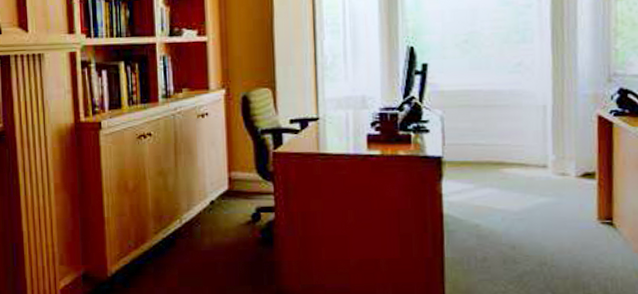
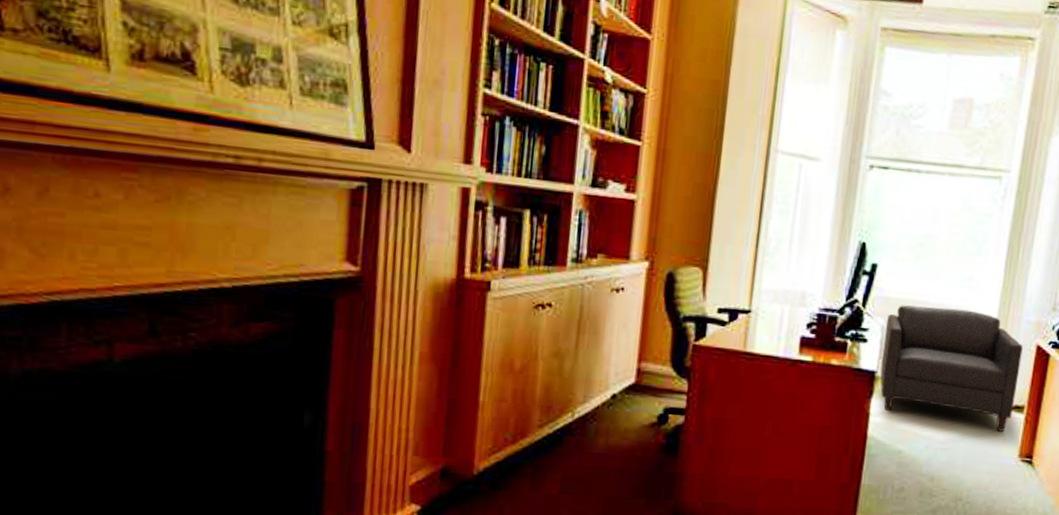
chair: none [444,92,585,198] -> present [880,305,1023,432]

